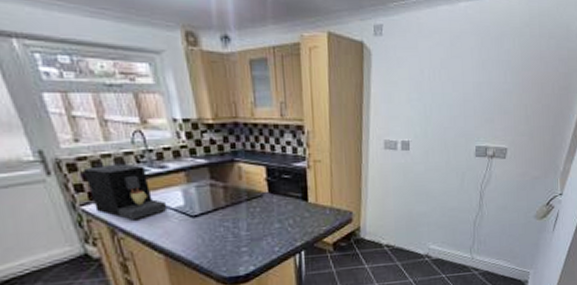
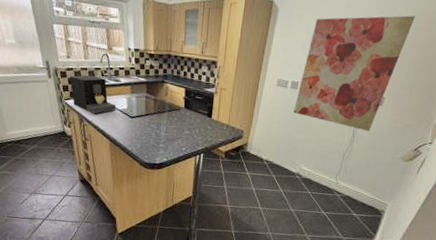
wall art: none [409,52,523,191] -> present [294,15,415,132]

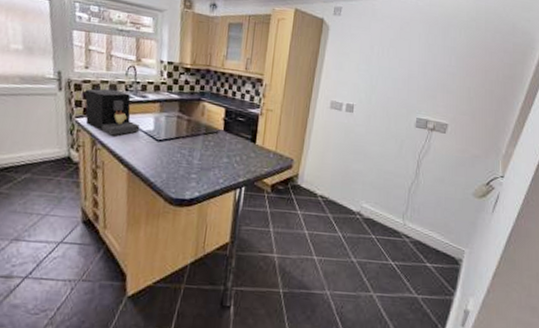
wall art: present [294,15,415,132] -> none [350,39,468,162]

